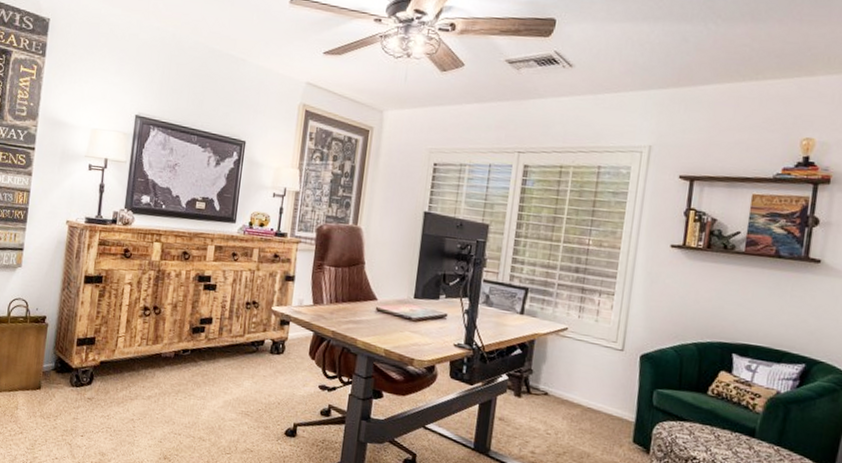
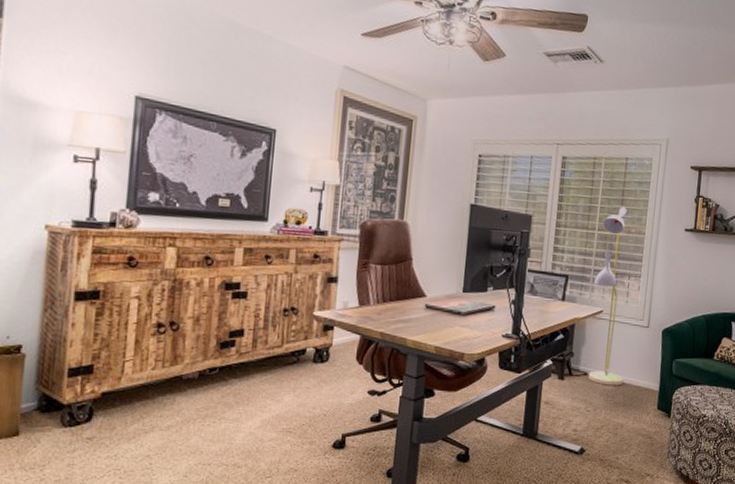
floor lamp: none [548,218,599,411] -> present [588,206,627,386]

